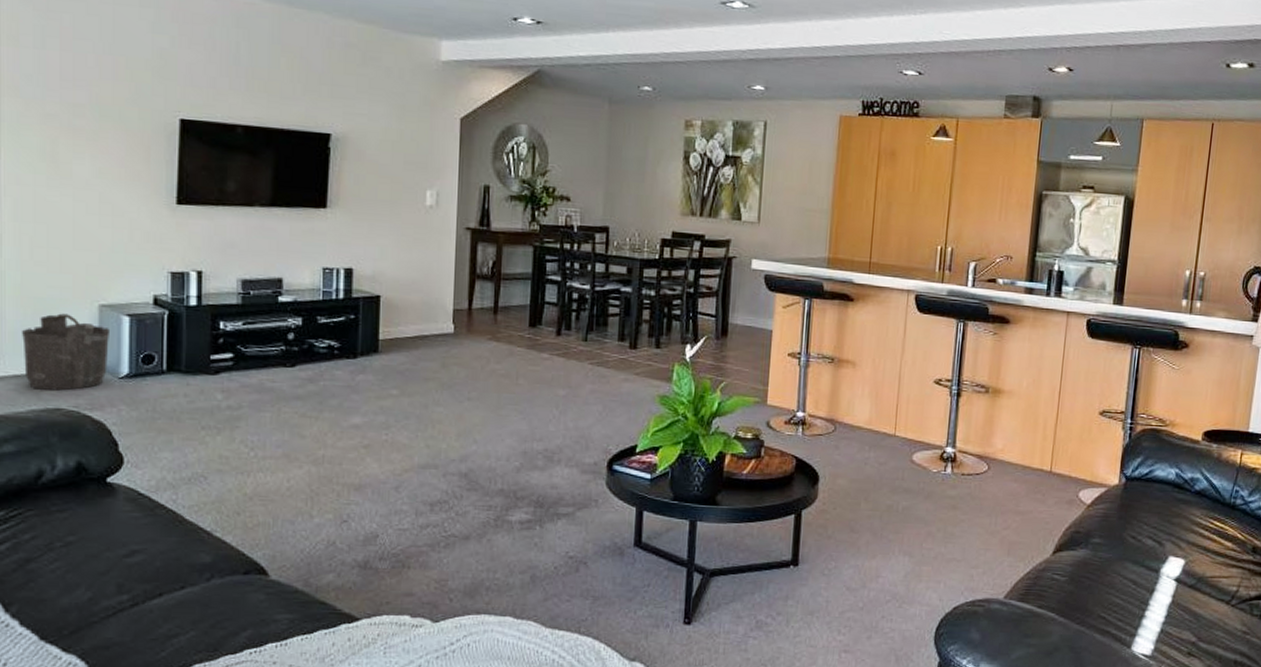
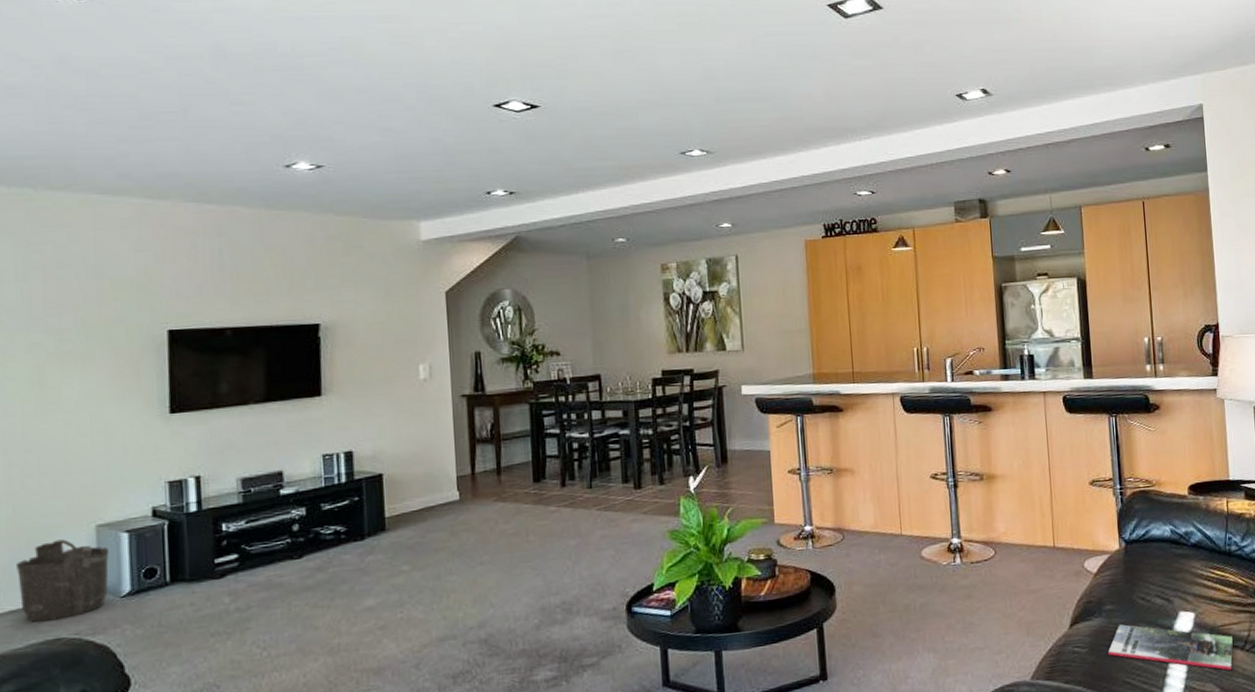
magazine: none [1087,560,1220,622] -> present [1107,624,1233,670]

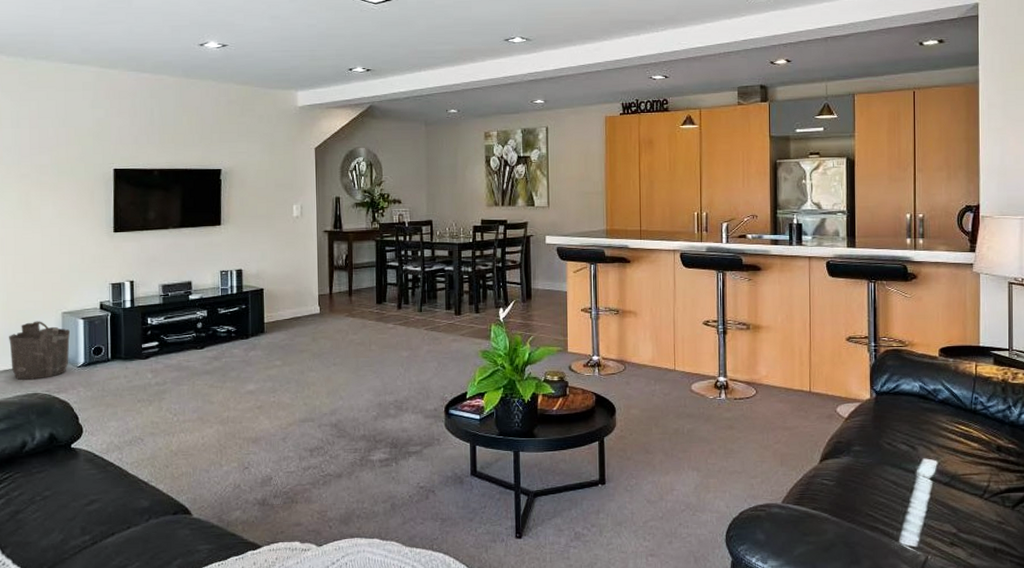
magazine: present [1107,624,1233,670] -> none [853,465,972,514]

